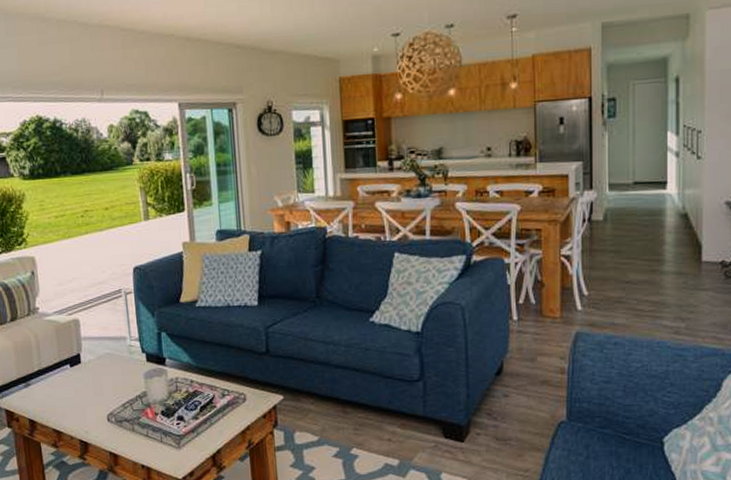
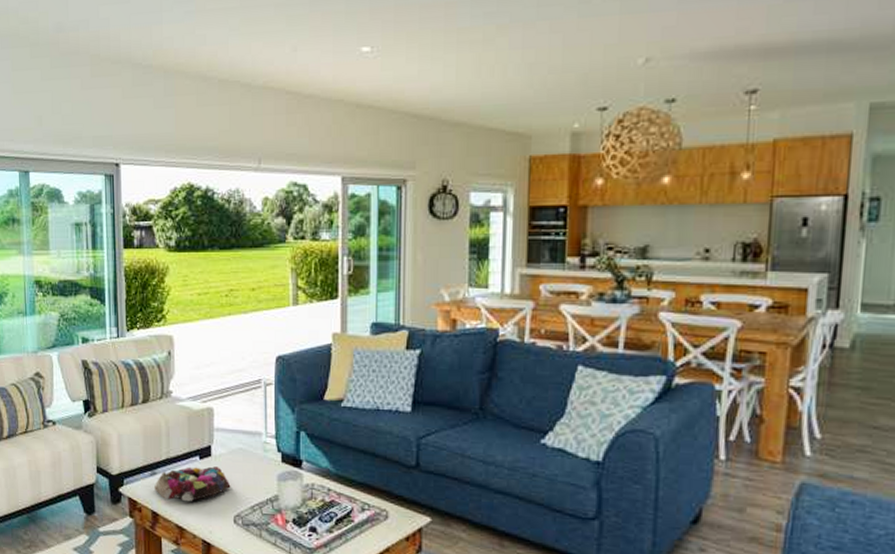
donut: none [29,372,102,408] -> present [154,466,231,502]

